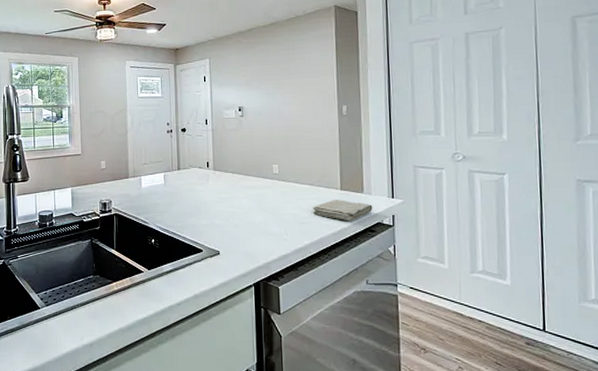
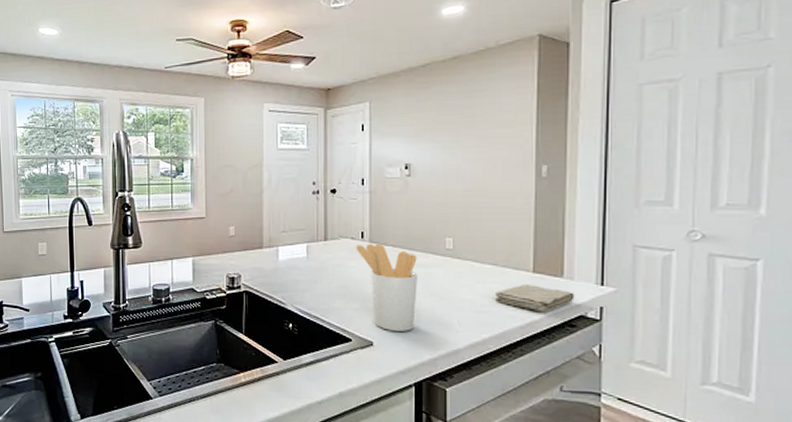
utensil holder: none [203,171,253,241] -> present [355,243,417,331]

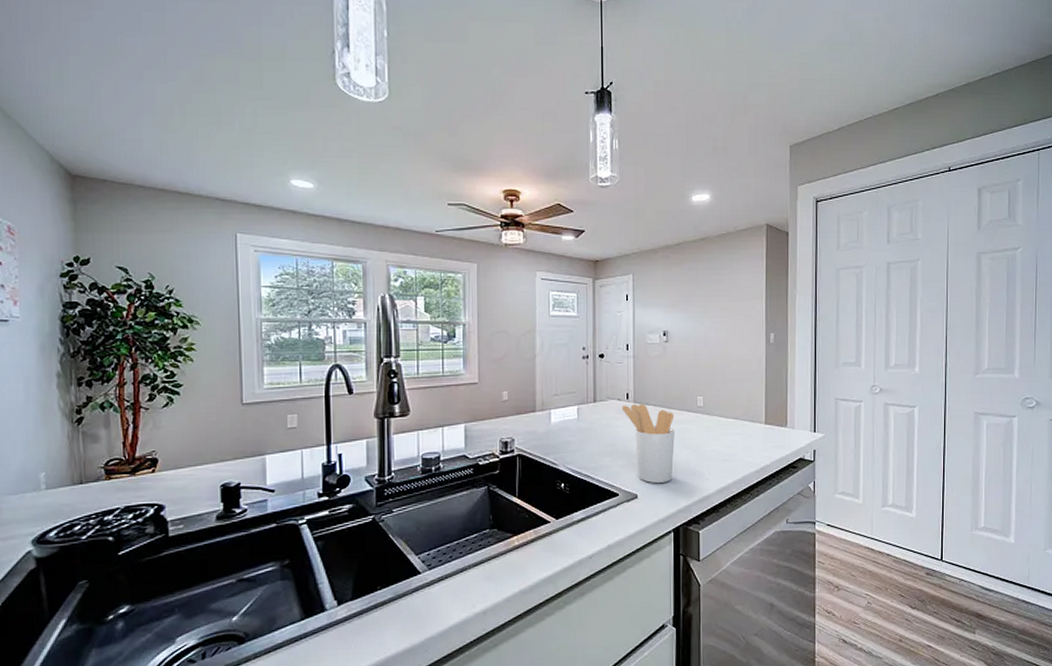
washcloth: present [495,284,575,313] -> none [737,434,796,458]

